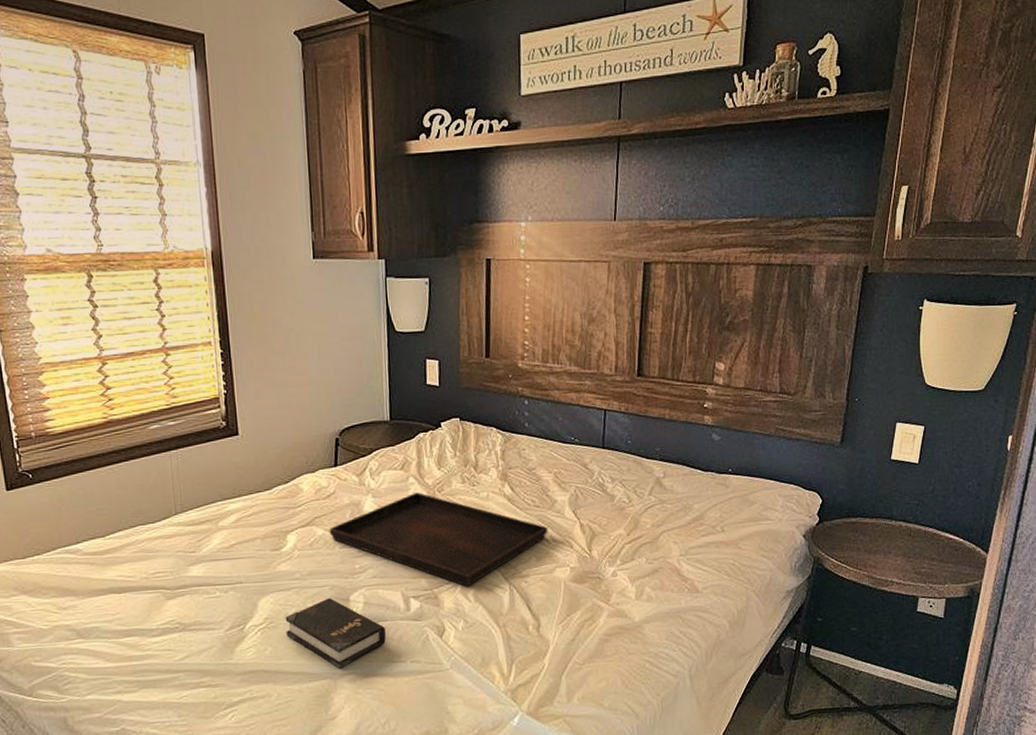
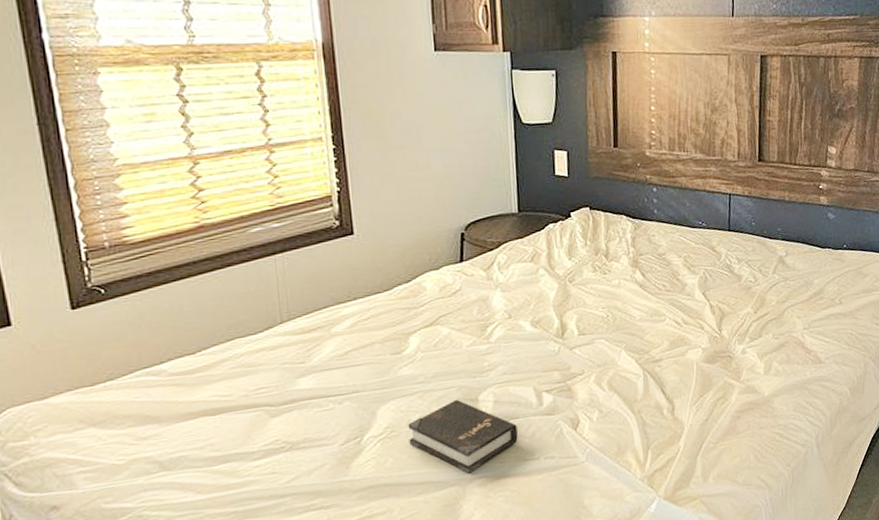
serving tray: present [329,492,548,587] -> none [455,284,680,376]

